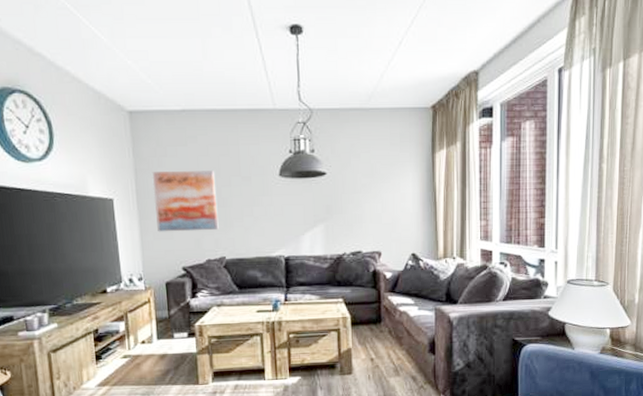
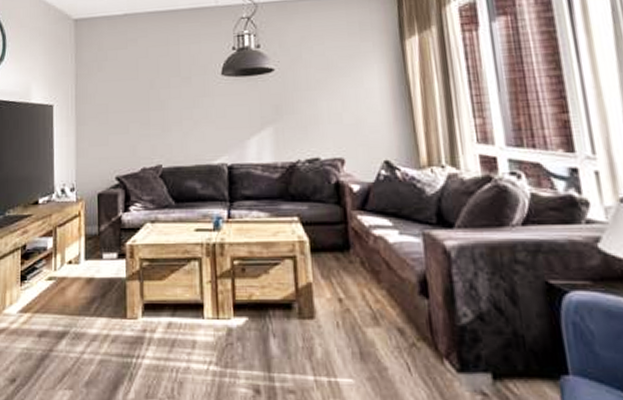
wall art: present [152,171,219,232] -> none [91,72,156,139]

